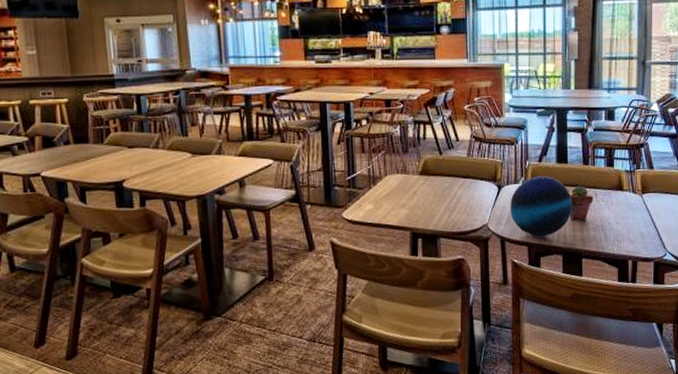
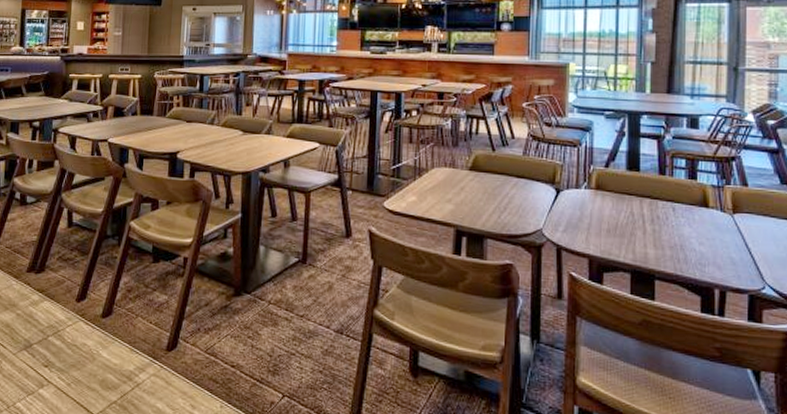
decorative orb: present [510,176,573,237] -> none [569,183,645,250]
potted succulent: present [569,185,594,220] -> none [641,197,671,236]

